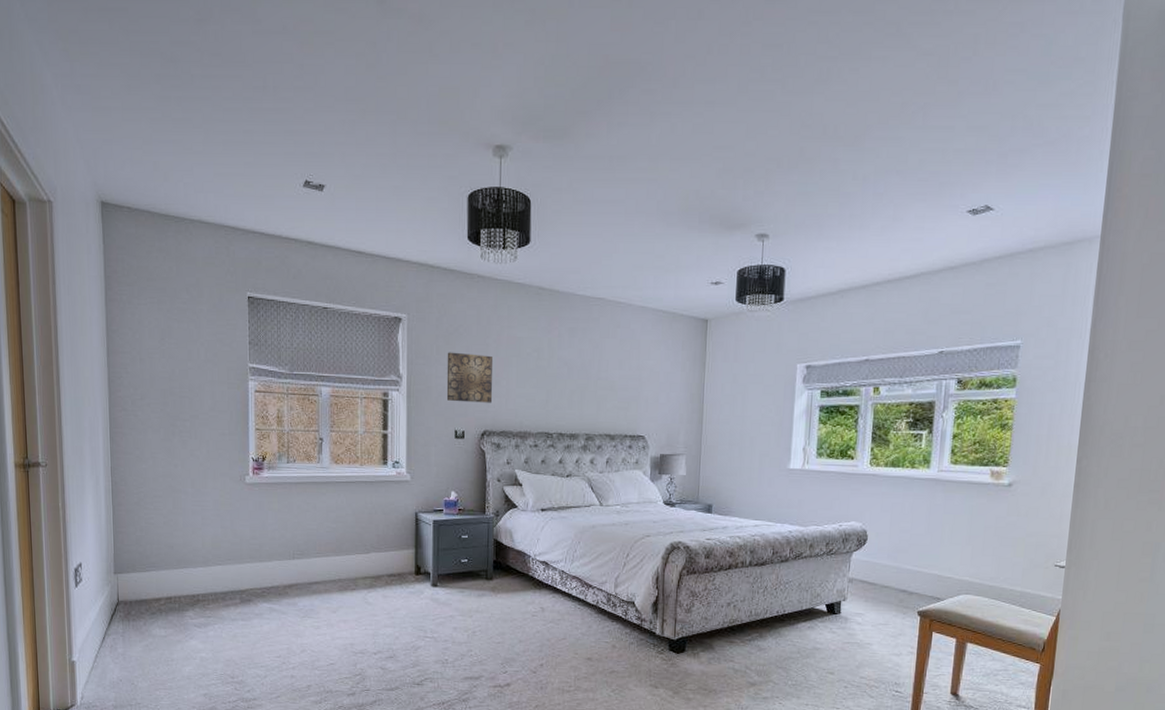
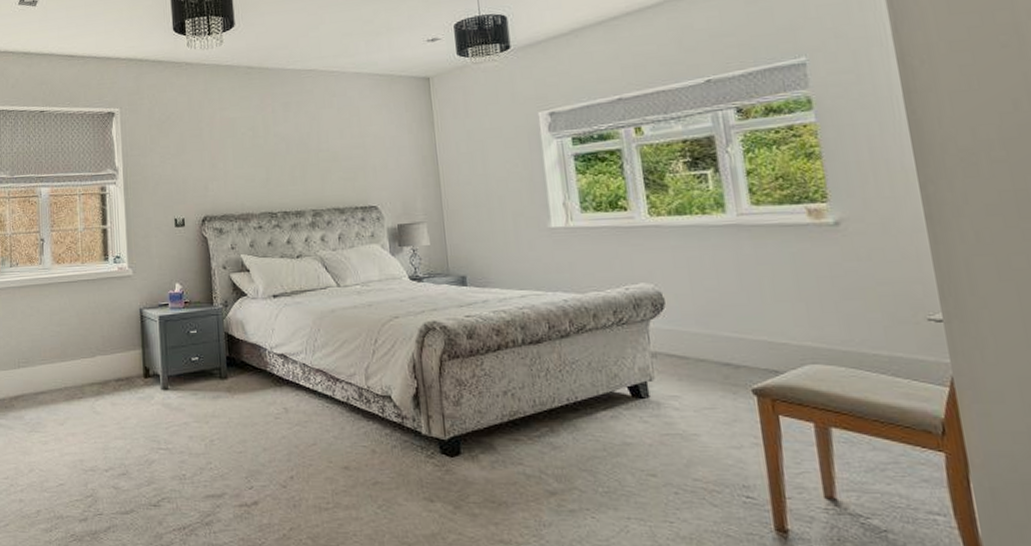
wall art: present [446,352,493,403] -> none [161,139,211,189]

